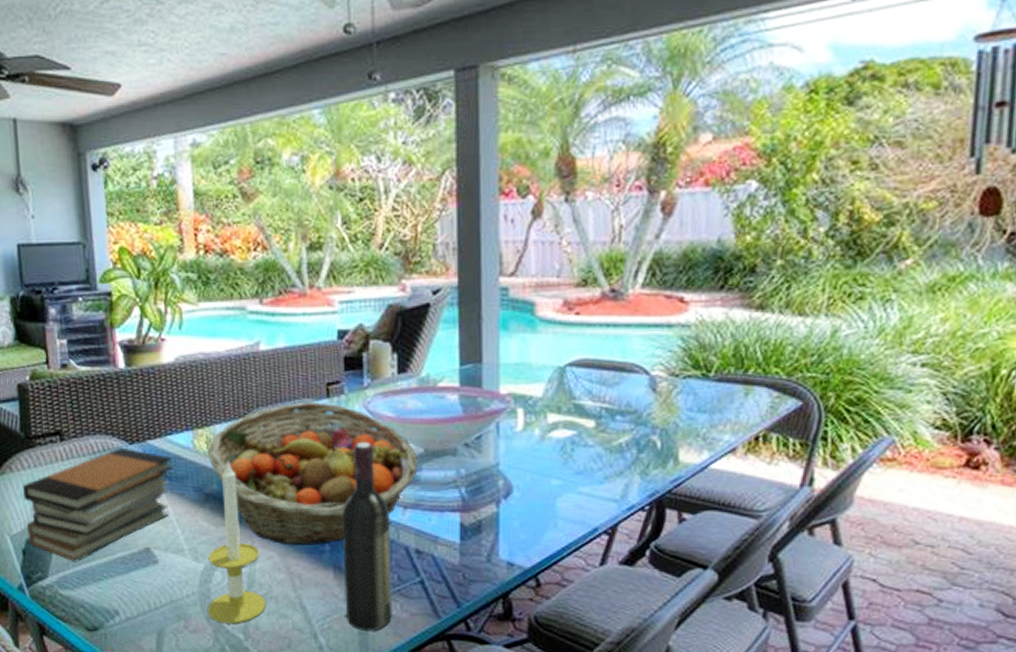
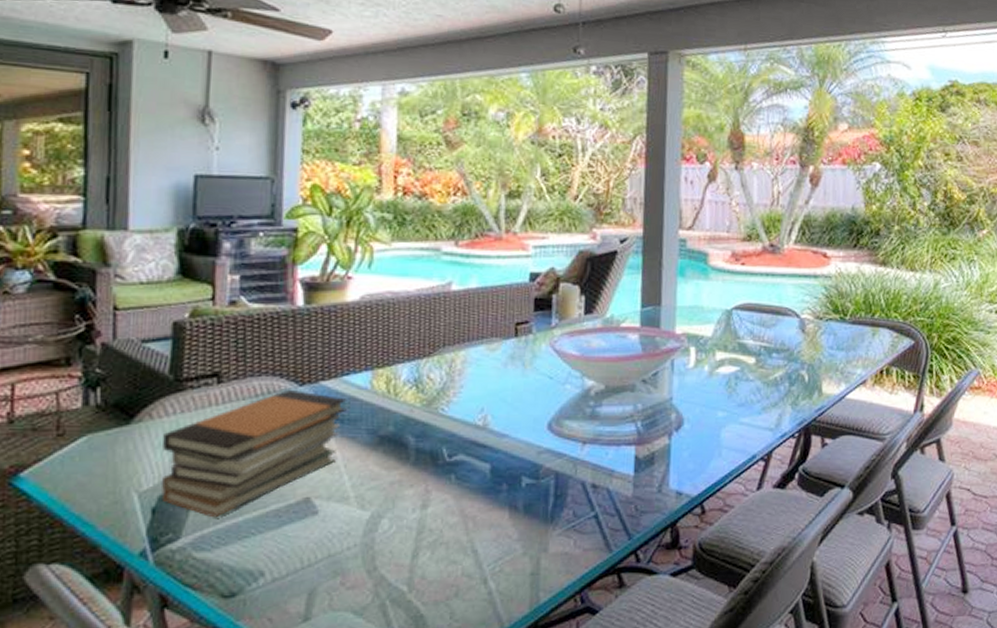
fruit basket: present [207,401,418,546] -> none [385,340,599,487]
candle: present [207,460,266,624] -> none [369,401,435,576]
wine bottle: present [343,442,393,632] -> none [518,380,569,572]

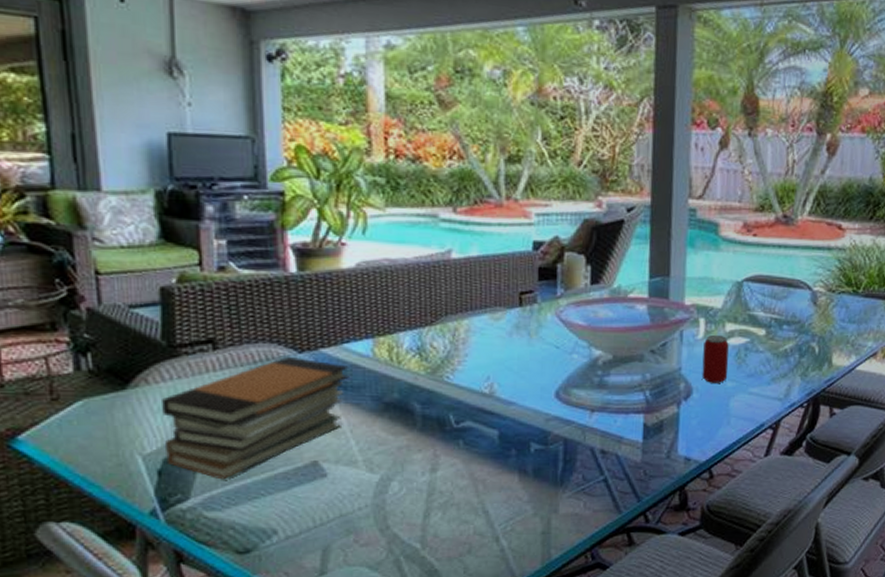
beverage can: none [693,363,719,413] -> present [702,334,729,383]

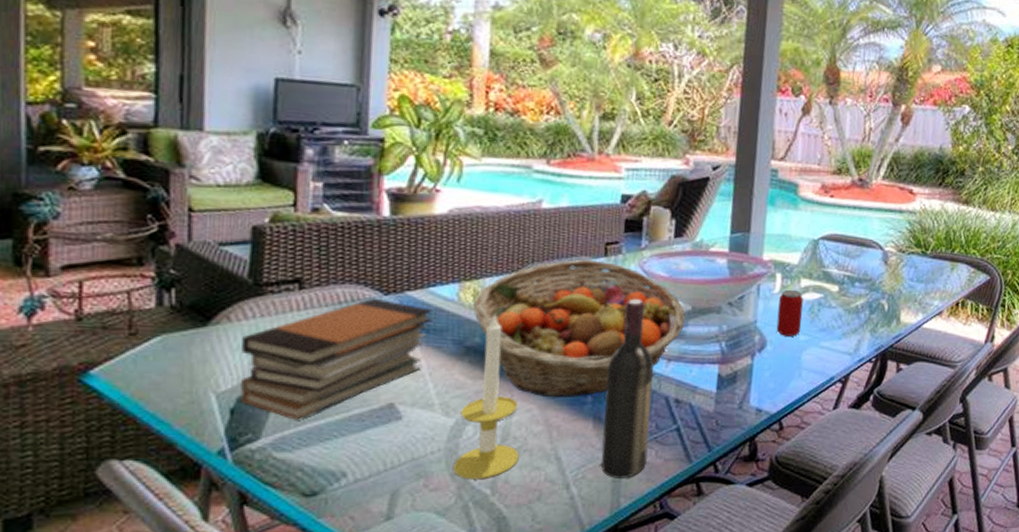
candle: none [381,368,447,535] -> present [453,313,519,480]
fruit basket: none [388,310,607,452] -> present [472,259,686,398]
wine bottle: none [528,350,577,531] -> present [600,299,654,480]

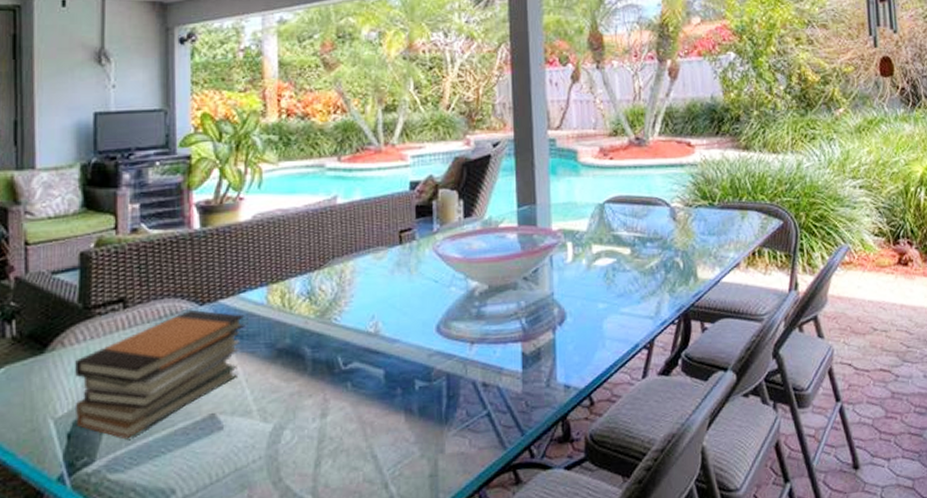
candle: present [453,313,519,480] -> none [274,313,336,487]
fruit basket: present [472,259,686,398] -> none [281,249,483,394]
wine bottle: present [600,299,654,480] -> none [414,284,462,474]
beverage can: present [776,289,803,337] -> none [573,257,599,306]

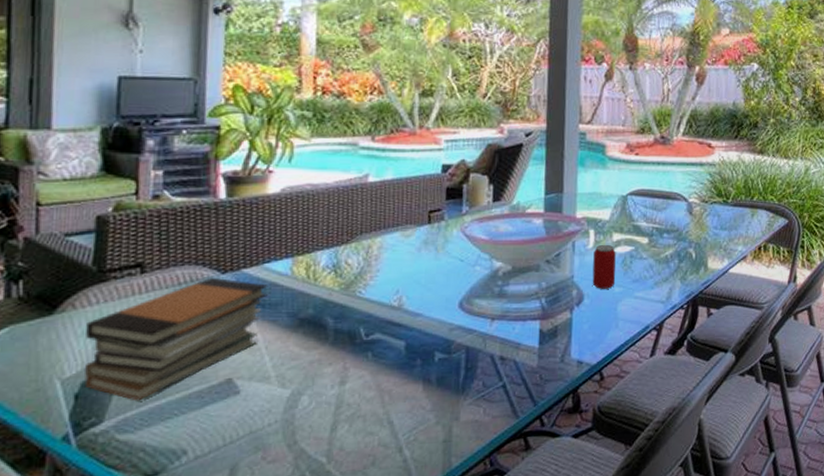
beverage can: none [573,257,599,306] -> present [592,244,616,289]

